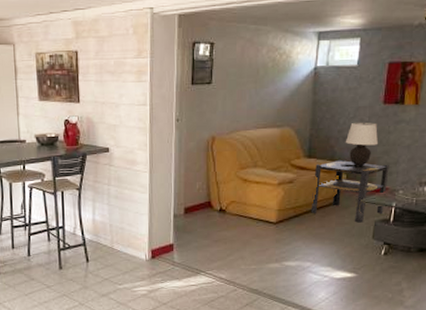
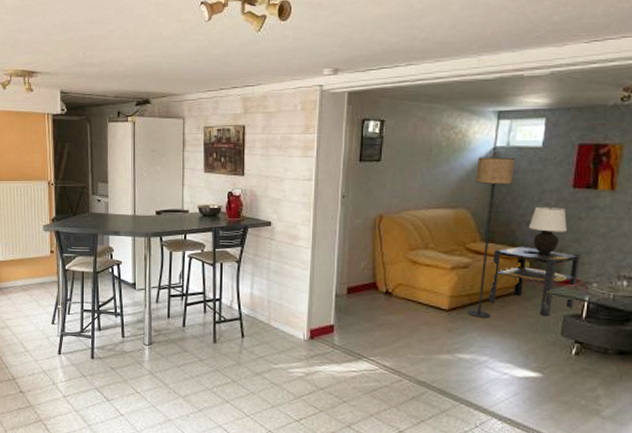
floor lamp: none [293,76,334,228] -> present [468,157,515,318]

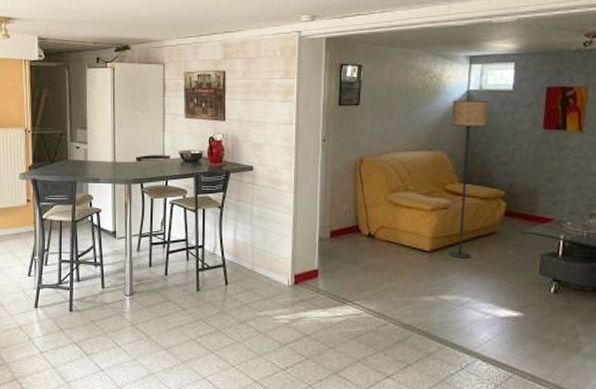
side table: present [488,245,581,317] -> none [468,186,554,256]
table lamp: present [528,206,568,254] -> none [503,147,541,194]

